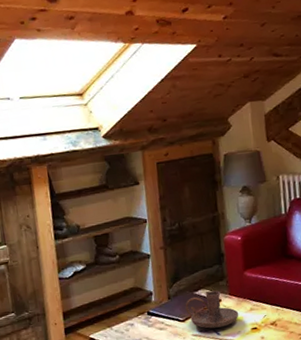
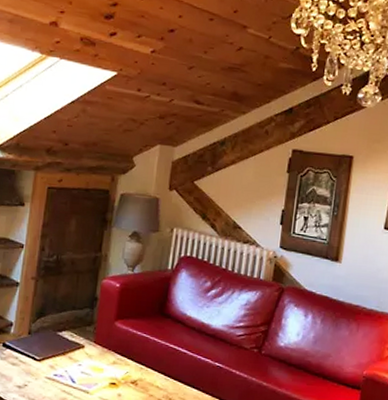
candle holder: present [185,290,239,329] -> none [44,334,100,376]

